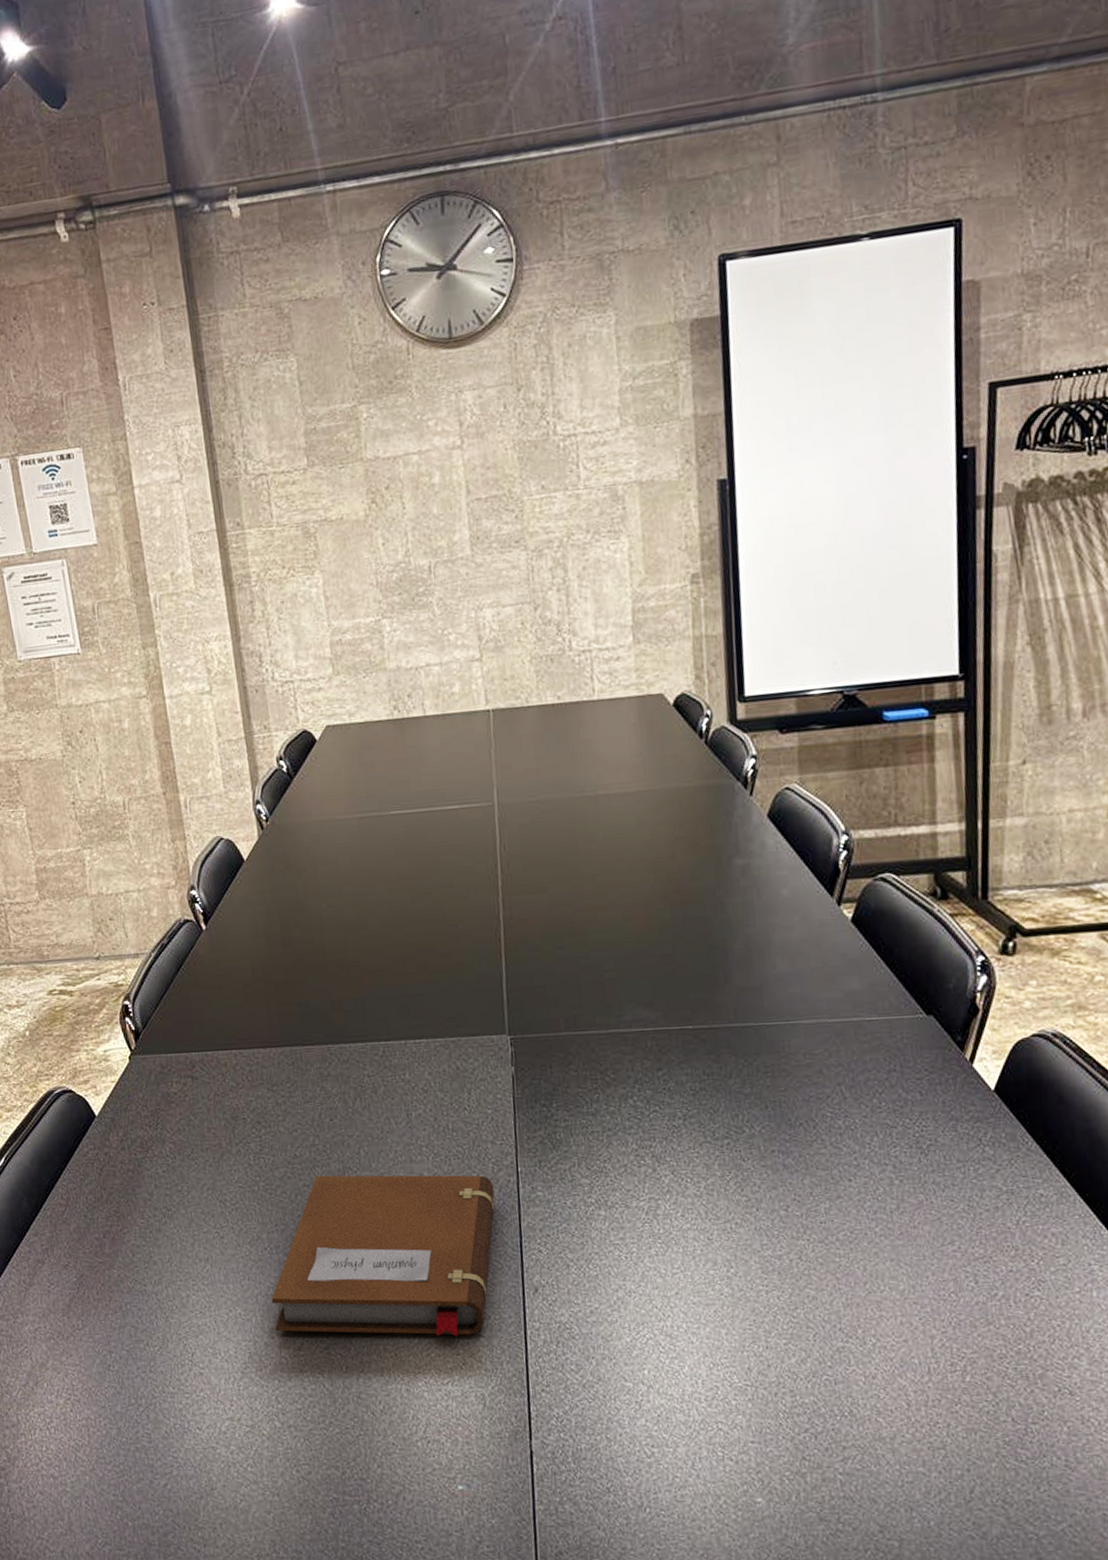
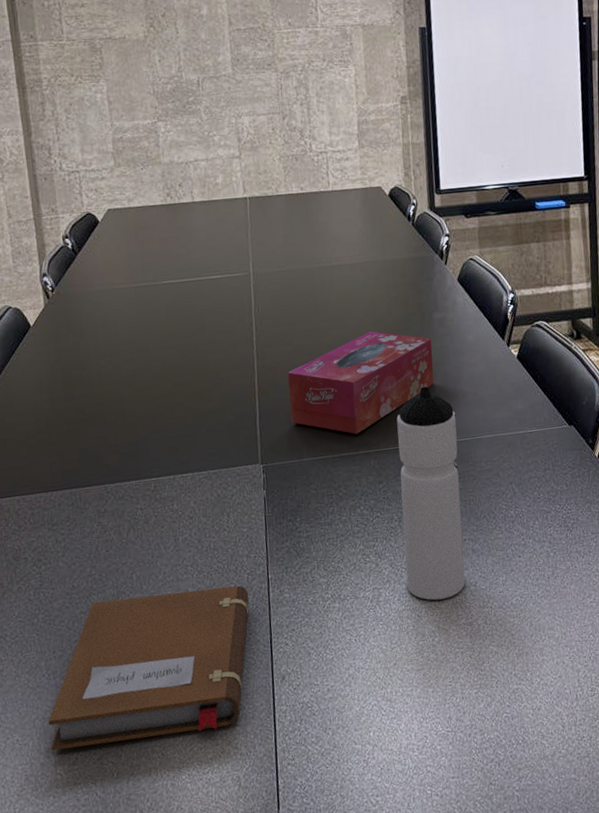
tissue box: none [541,879,733,1007] -> present [288,331,434,434]
water bottle: none [681,952,773,1222] -> present [396,386,465,600]

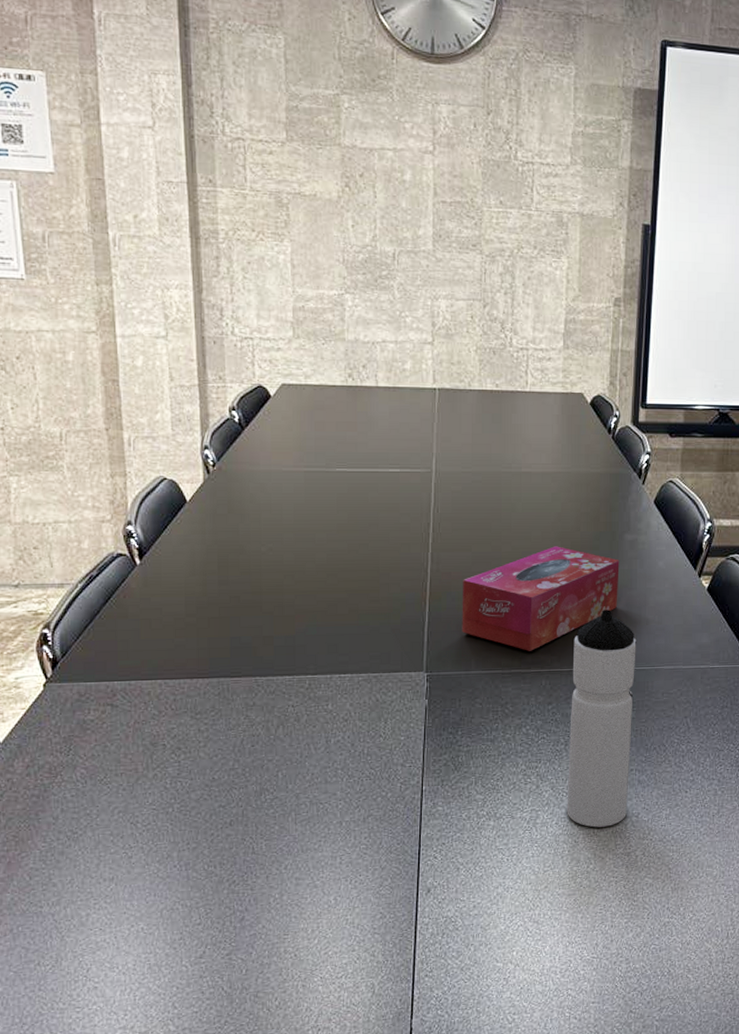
notebook: present [49,585,249,751] -> none [177,793,400,942]

